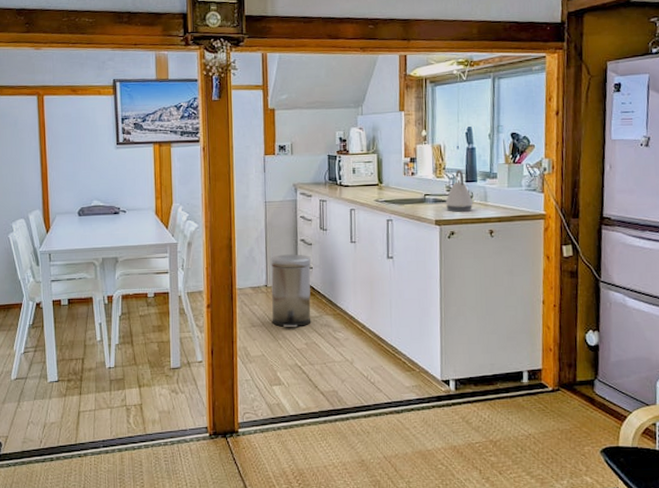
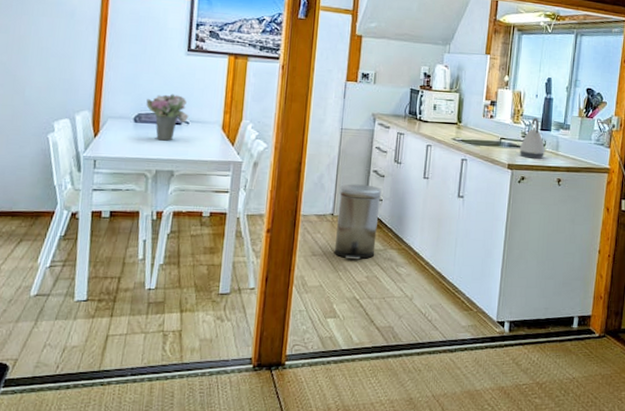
flower bouquet: none [87,186,125,230] -> present [146,93,189,141]

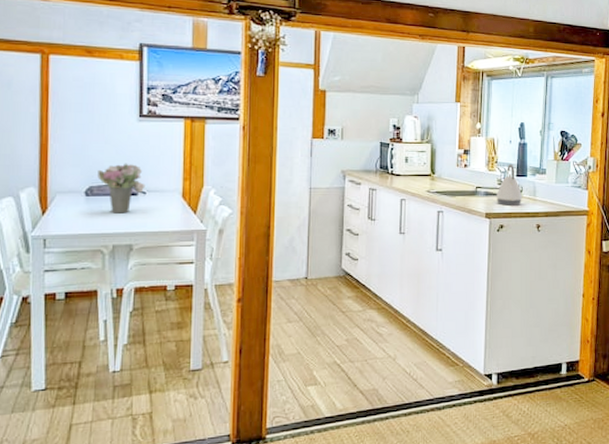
pedal bin: present [334,184,381,260] -> none [310,244,356,323]

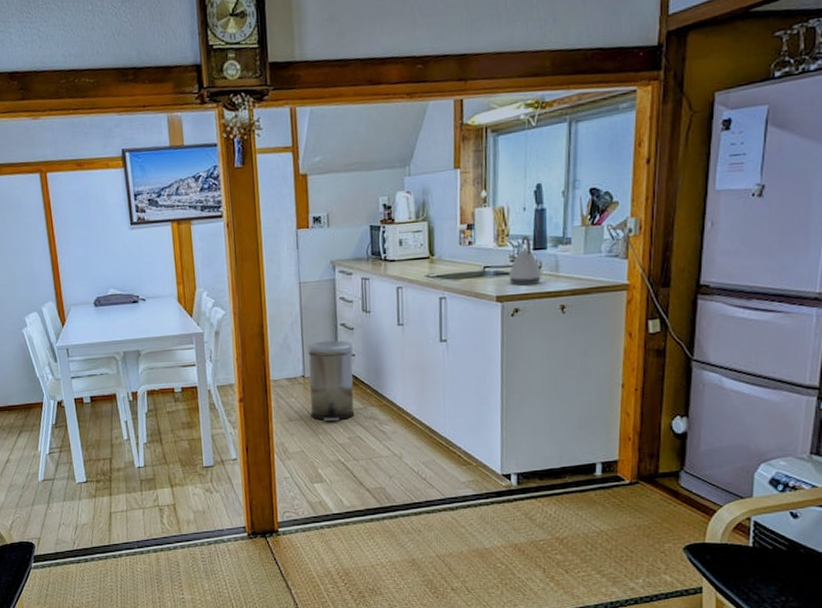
flower bouquet: present [98,163,145,214] -> none [102,272,144,322]
pedal bin: none [310,244,356,323] -> present [307,340,355,422]

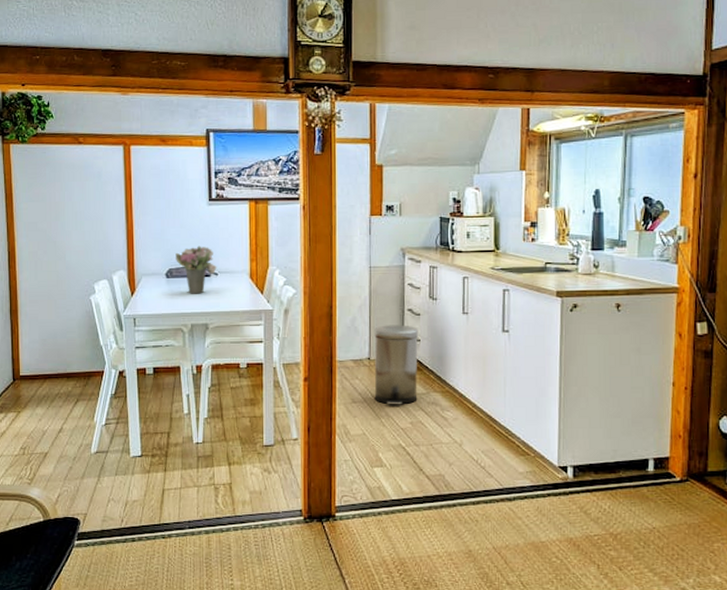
flower bouquet: none [102,272,144,322] -> present [176,246,217,294]
kettle: present [509,235,542,286] -> none [569,236,599,283]

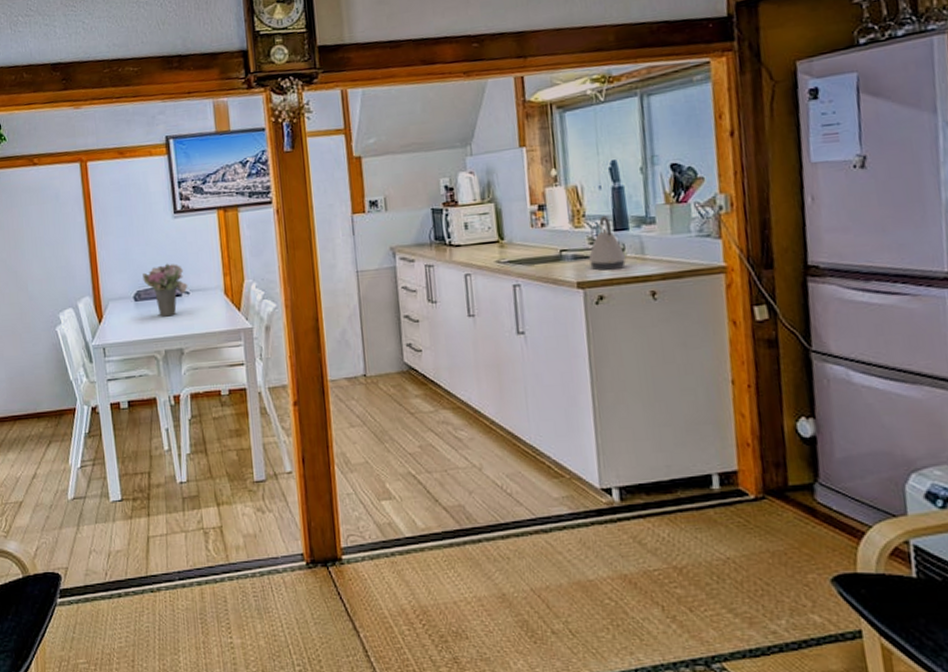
pedal bin: present [374,325,418,405] -> none [368,334,425,427]
kettle: none [569,236,599,283] -> present [589,215,627,271]

